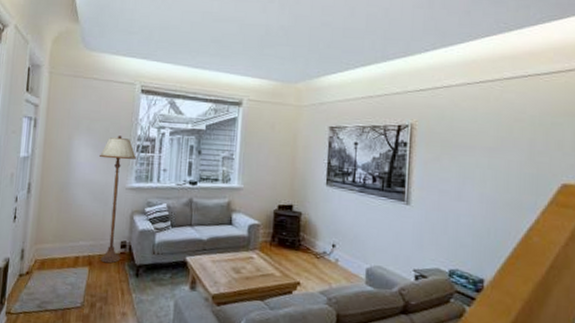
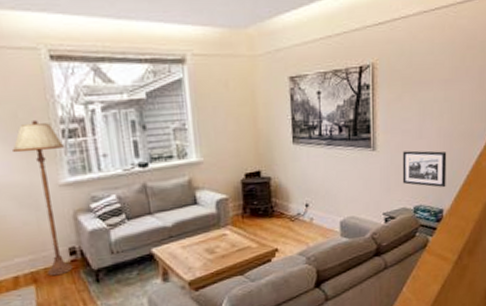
picture frame: none [437,210,490,257] -> present [402,150,447,188]

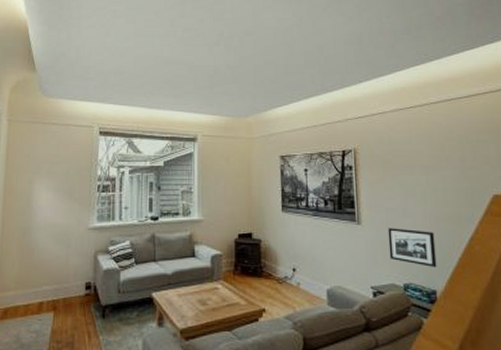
floor lamp: present [12,120,72,276] -> none [61,177,98,307]

